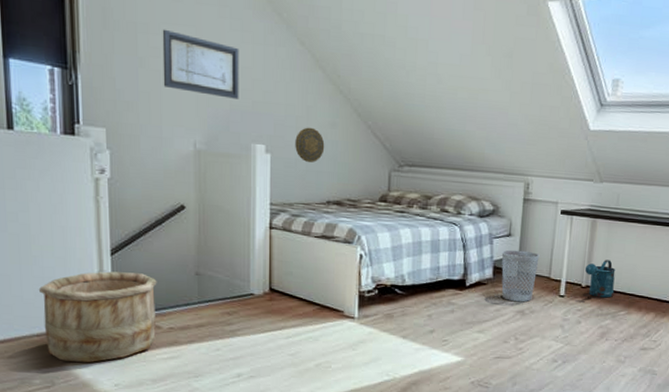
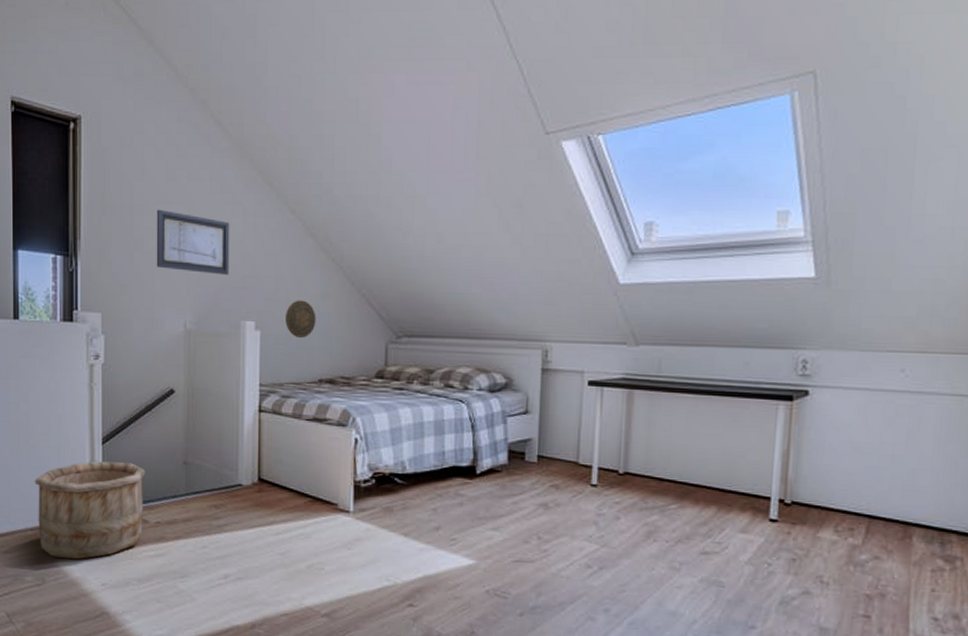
wastebasket: present [501,250,540,302] -> none [517,430,564,493]
watering can: present [584,260,616,298] -> none [621,440,662,488]

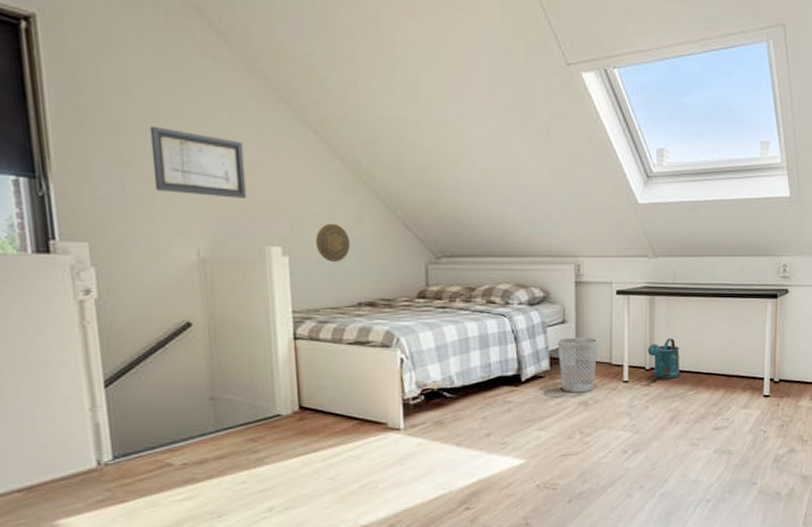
wooden bucket: present [34,461,146,559] -> none [16,405,166,518]
wastebasket: none [517,430,564,493] -> present [557,337,598,393]
watering can: none [621,440,662,488] -> present [647,338,680,379]

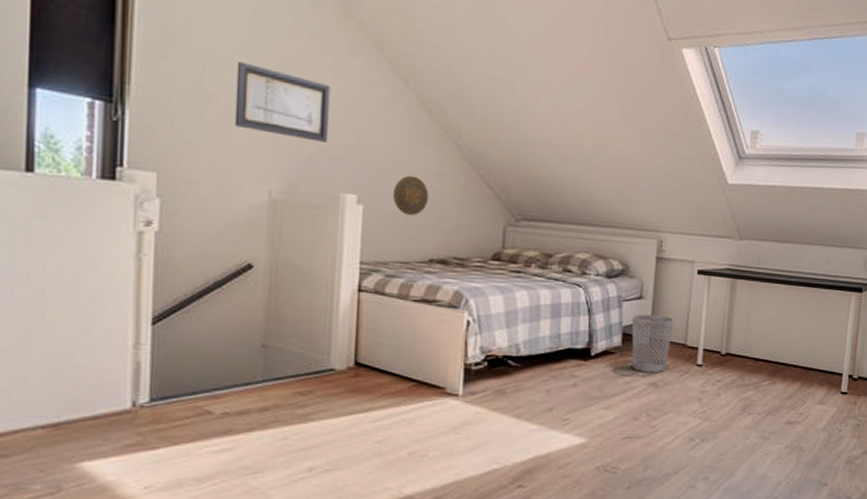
watering can: present [647,338,680,379] -> none [724,324,758,367]

